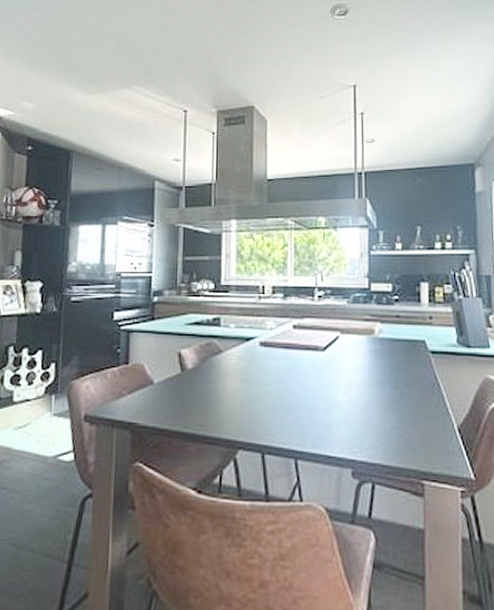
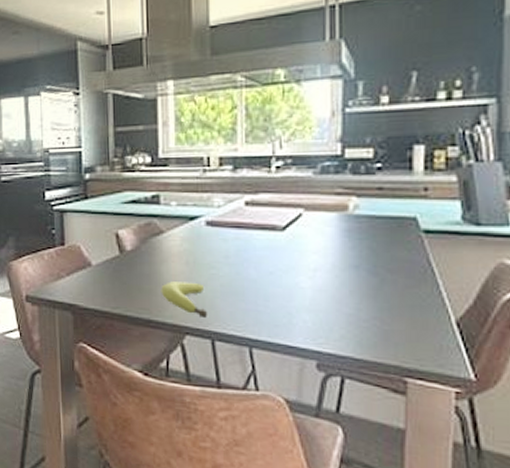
banana: none [217,398,260,432] -> present [161,281,208,317]

